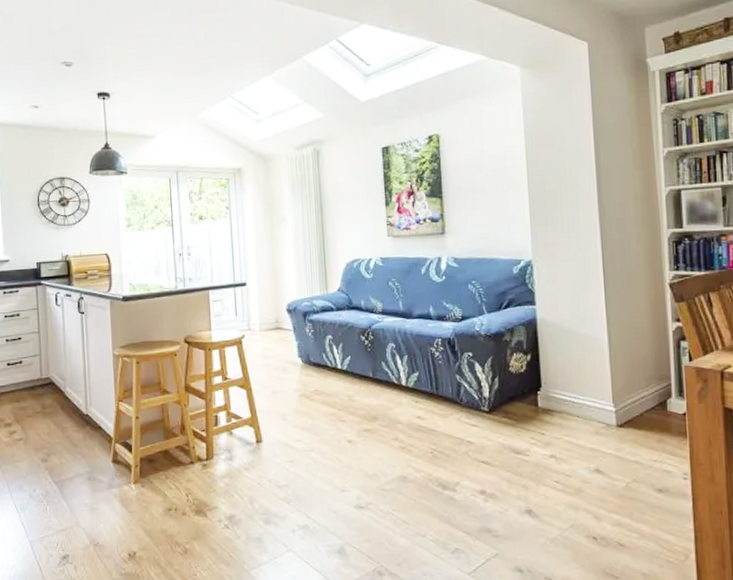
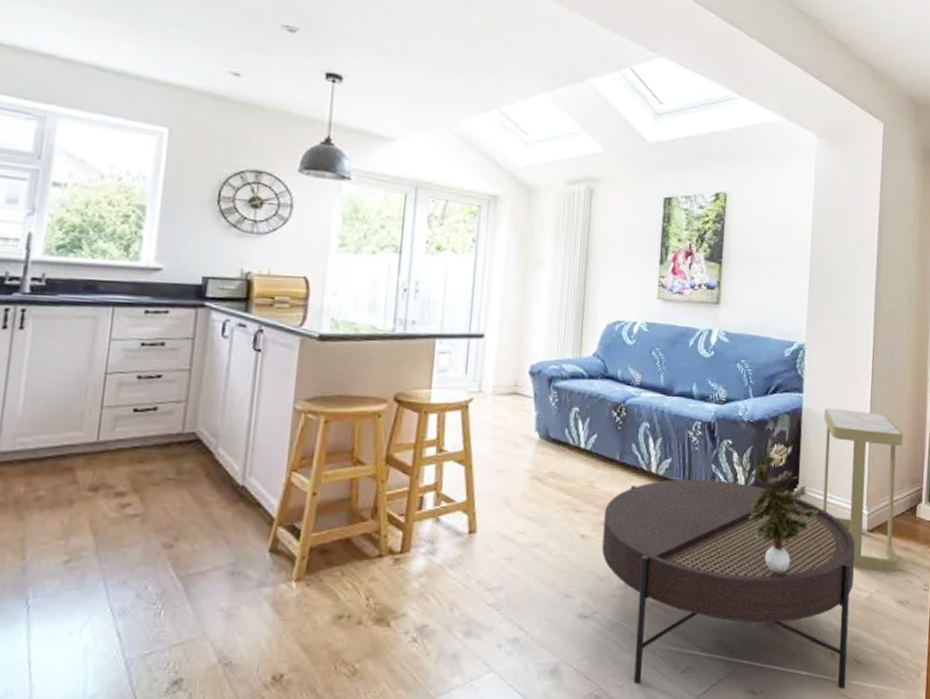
coffee table: none [365,388,612,569] -> present [602,479,855,689]
potted plant: none [477,361,566,467] -> present [734,453,820,574]
side table: none [559,316,653,464] -> present [822,409,903,573]

